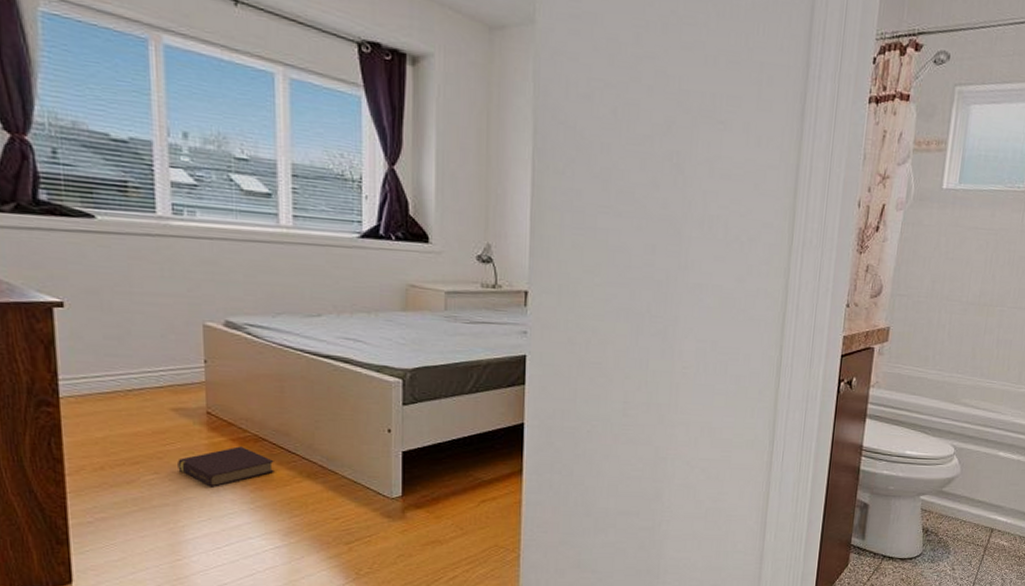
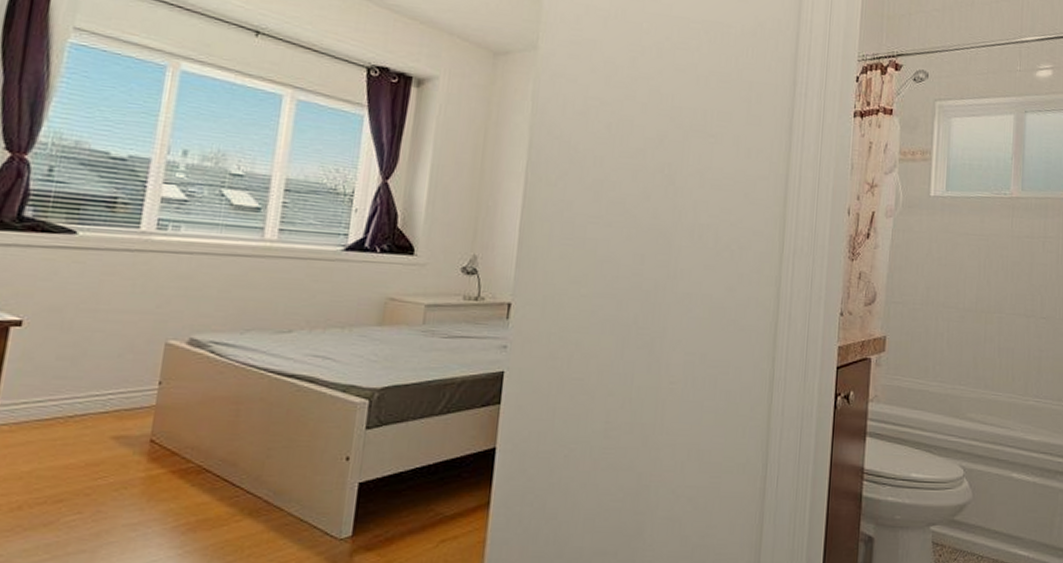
book: present [178,446,274,487] -> none [105,479,215,529]

